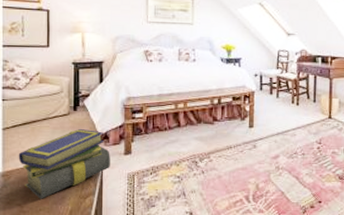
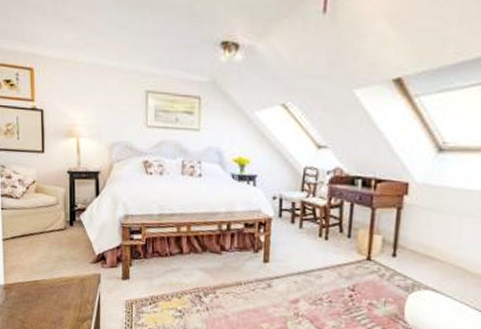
stack of books: present [18,128,110,199] -> none [18,245,108,317]

